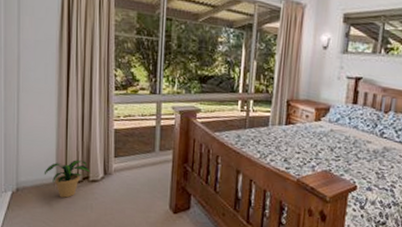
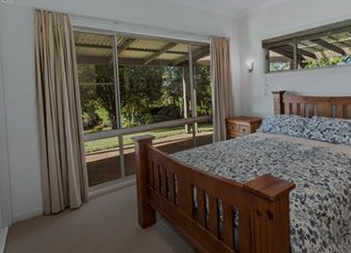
potted plant: present [43,160,90,198] -> none [33,193,71,227]

